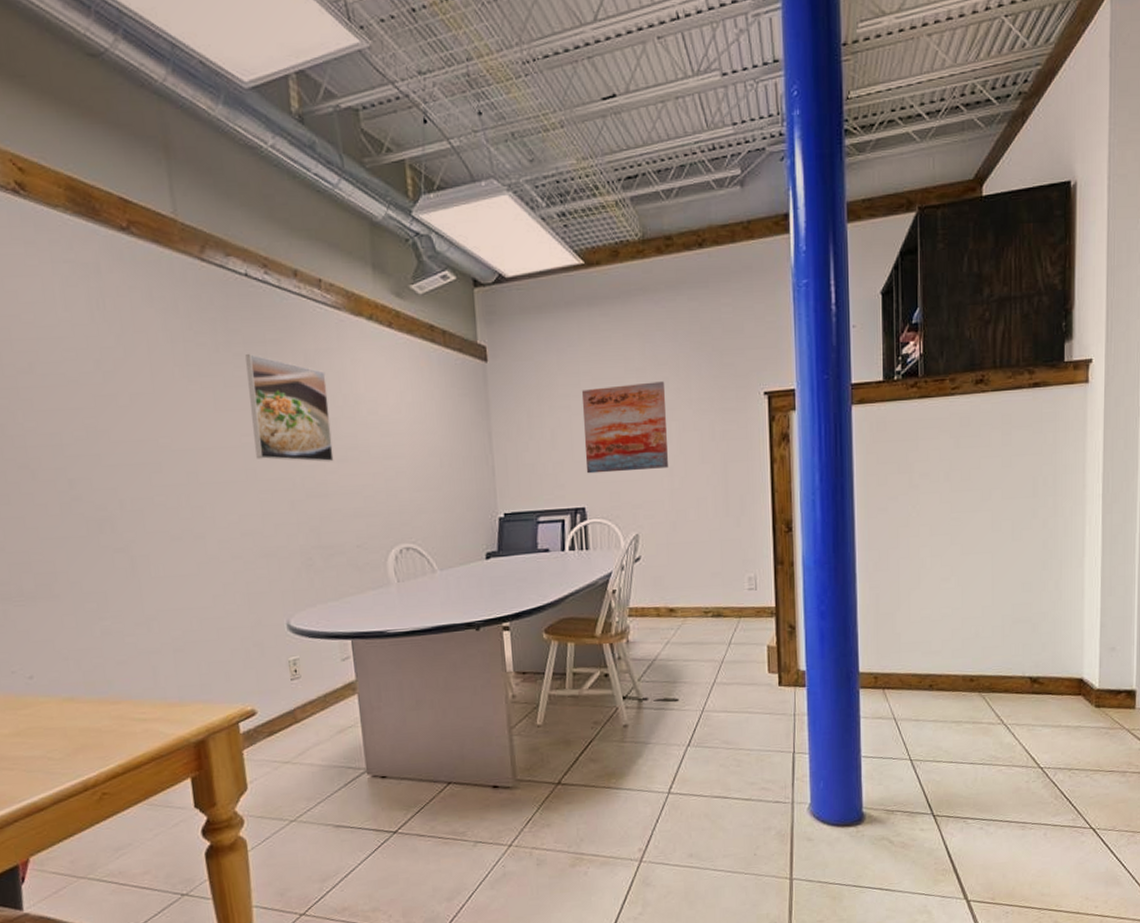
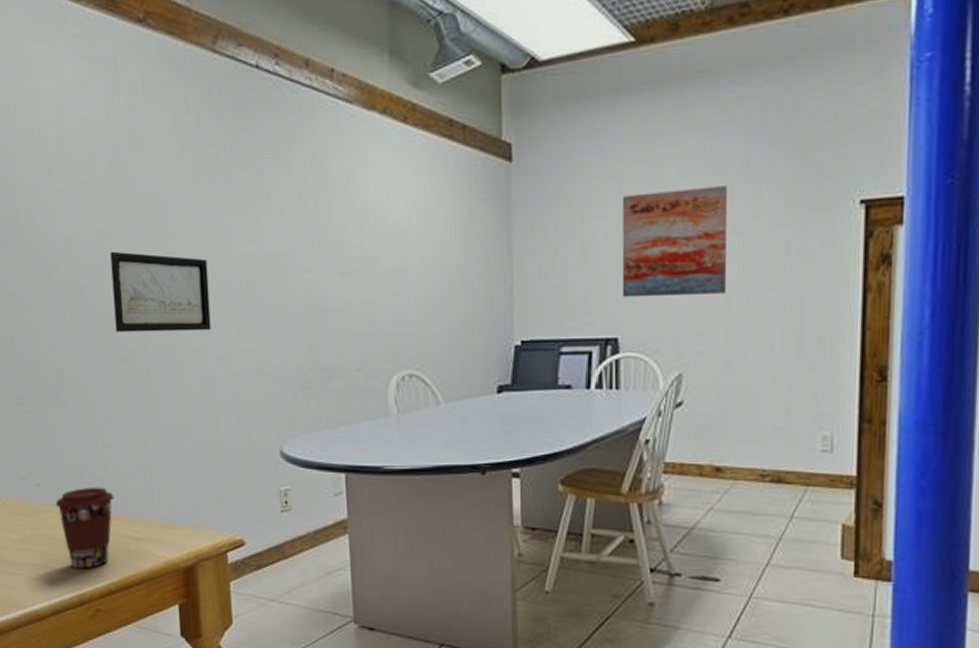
coffee cup: none [51,673,117,757] -> present [55,487,115,570]
wall art: none [101,446,212,524] -> present [110,251,211,333]
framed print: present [245,353,334,462] -> none [252,153,337,275]

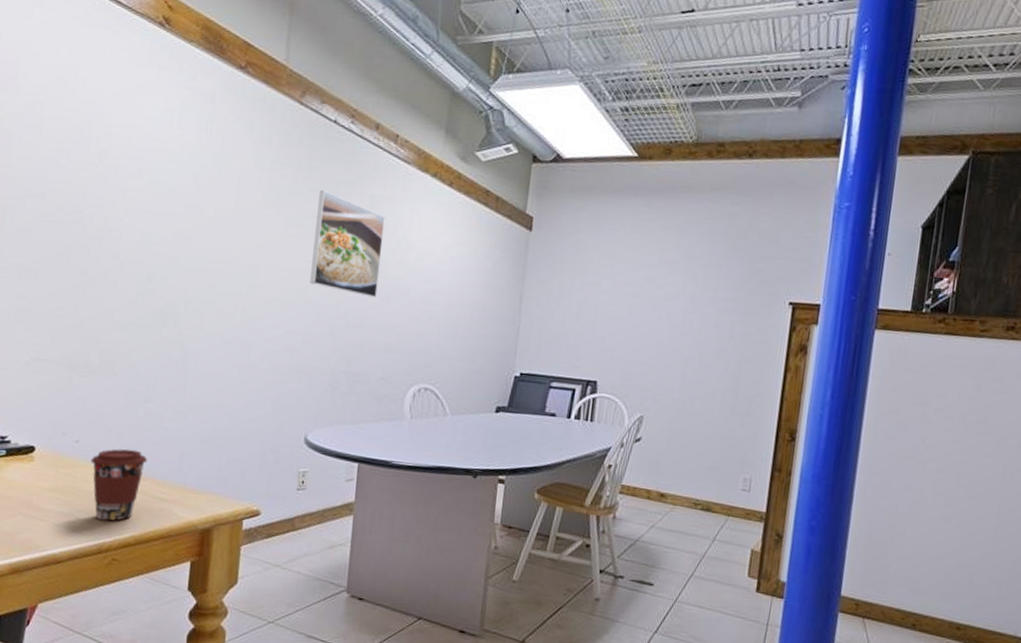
wall art: present [110,251,211,333] -> none [174,250,267,329]
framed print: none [252,153,337,275] -> present [310,189,386,298]
wall art: present [622,186,728,298] -> none [604,271,695,358]

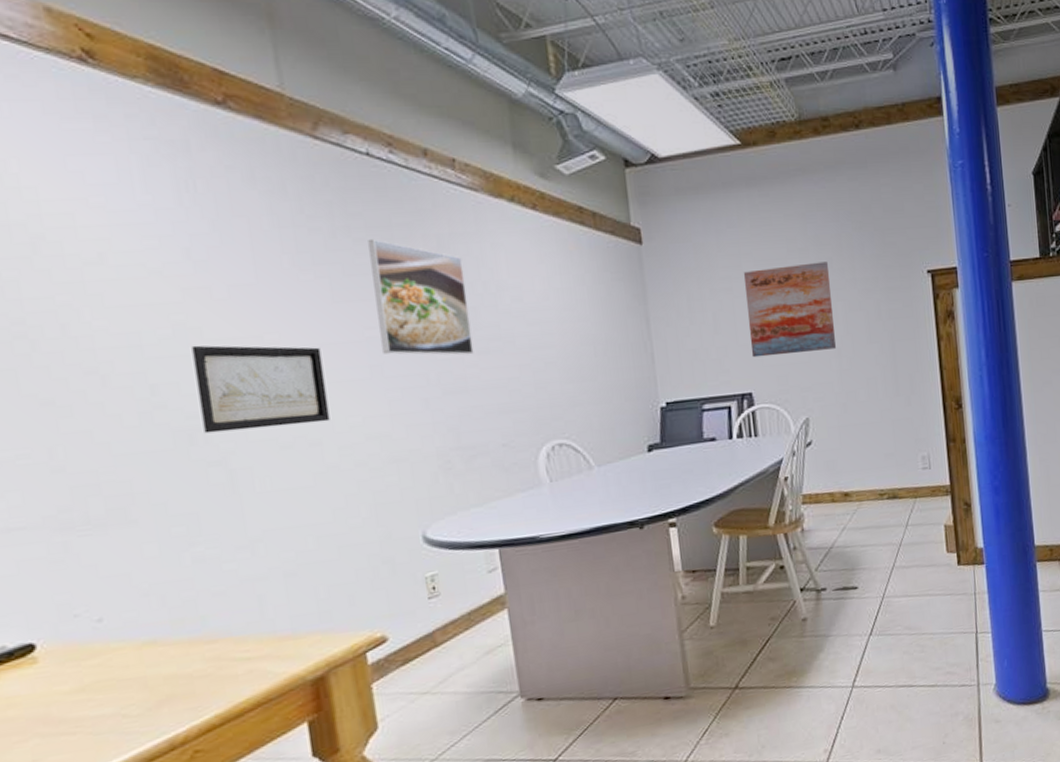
coffee cup: present [90,449,148,522] -> none [127,608,213,710]
wall art: none [174,250,267,329] -> present [191,345,330,434]
wall art: none [604,271,695,358] -> present [743,261,836,358]

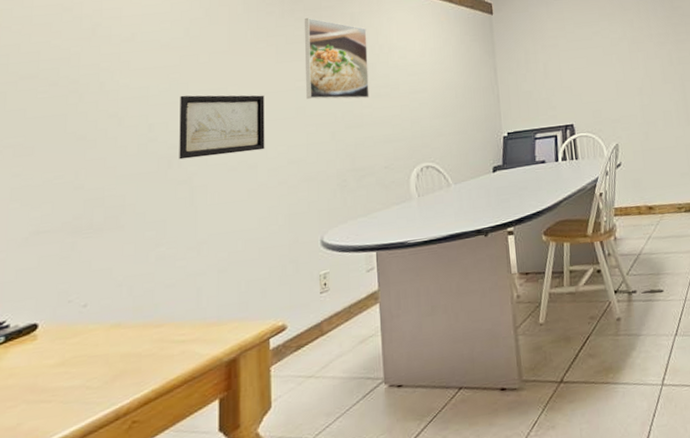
wall art: present [743,261,836,358] -> none [566,22,638,97]

